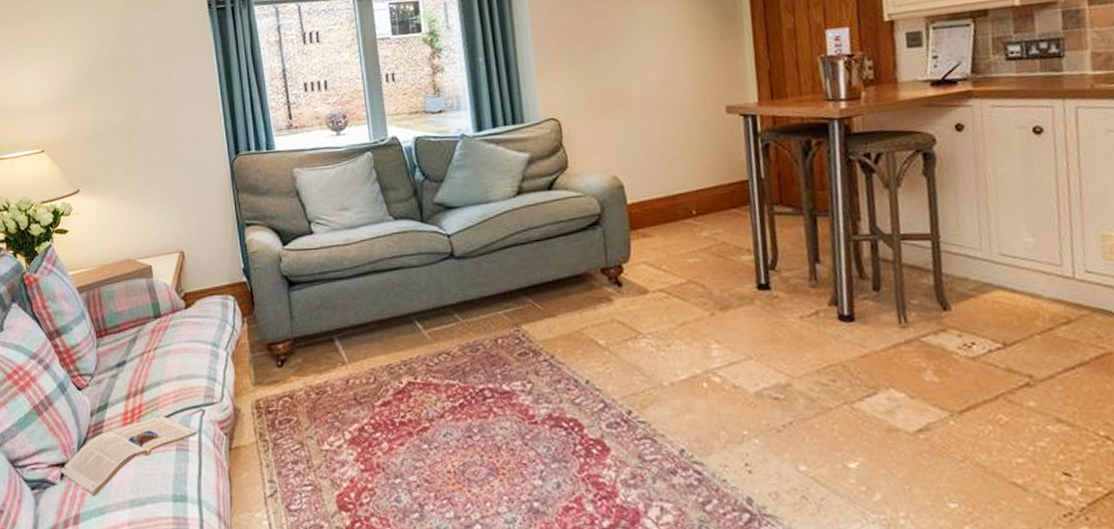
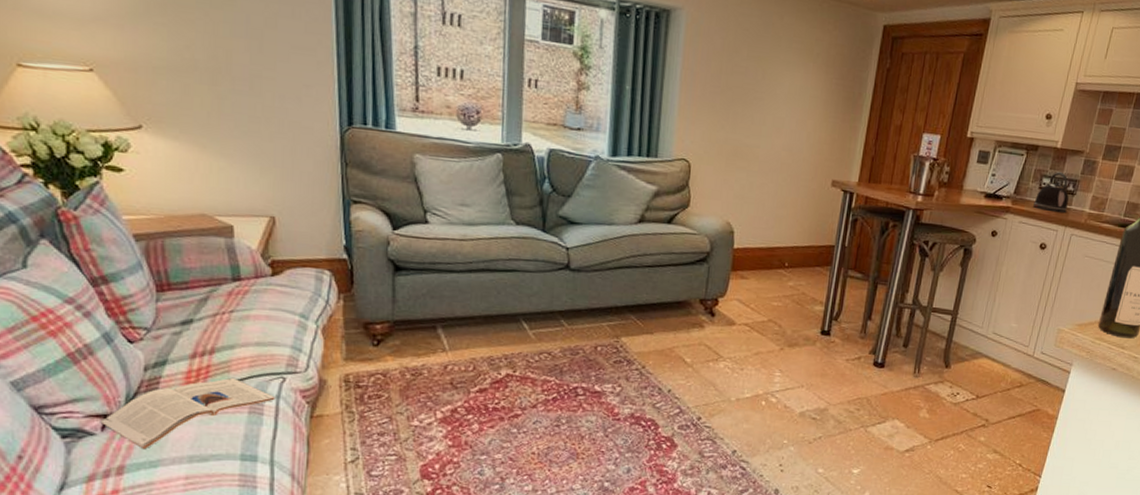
kettle: none [1004,33,1058,86] -> present [1033,172,1069,214]

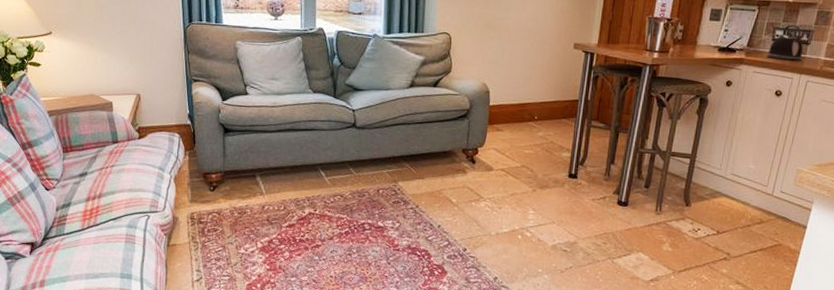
magazine: present [101,377,276,450] -> none [30,215,143,269]

